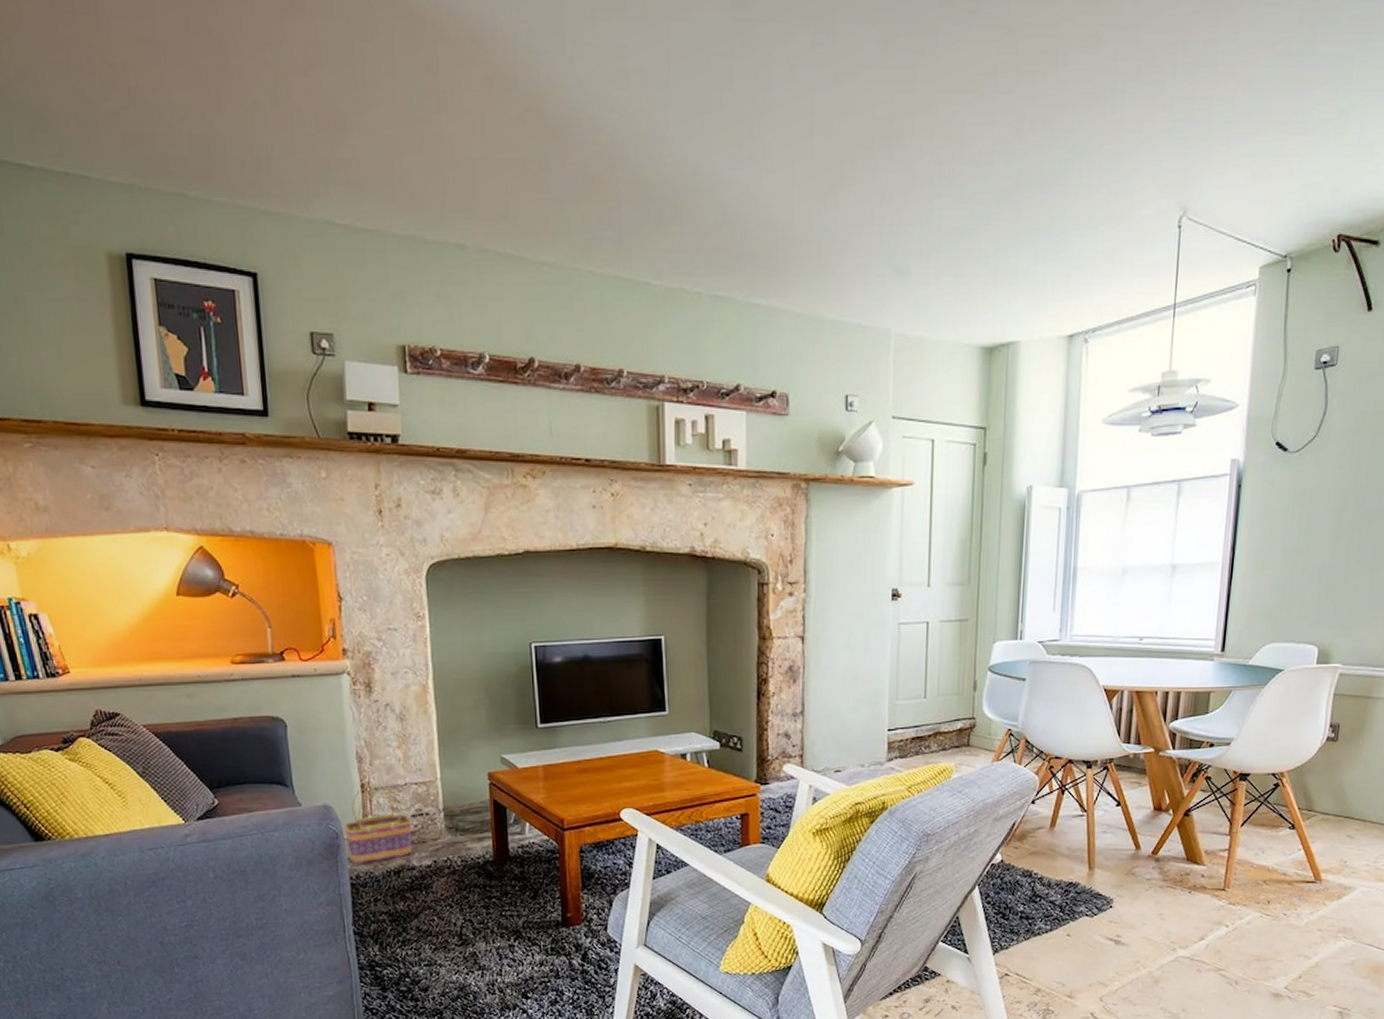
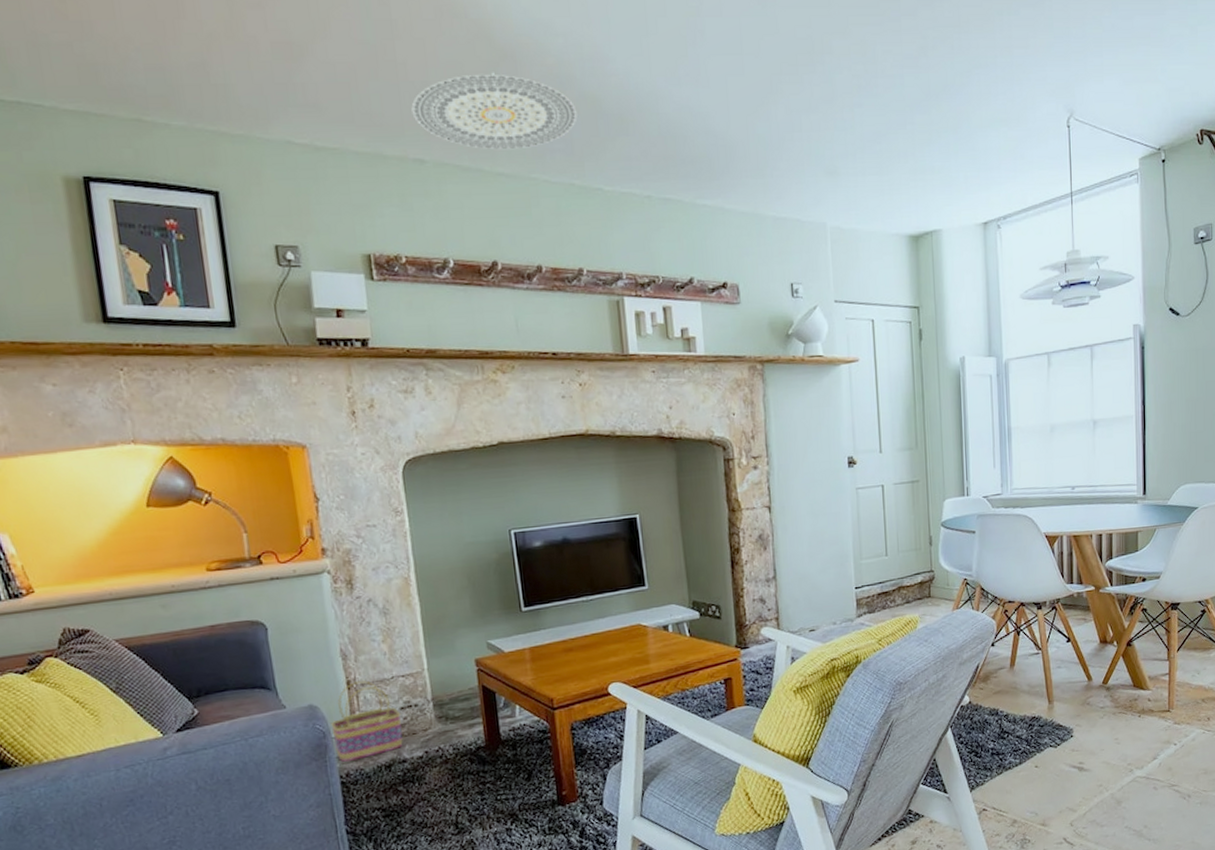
ceiling light: none [455,150,628,237] -> present [411,72,578,150]

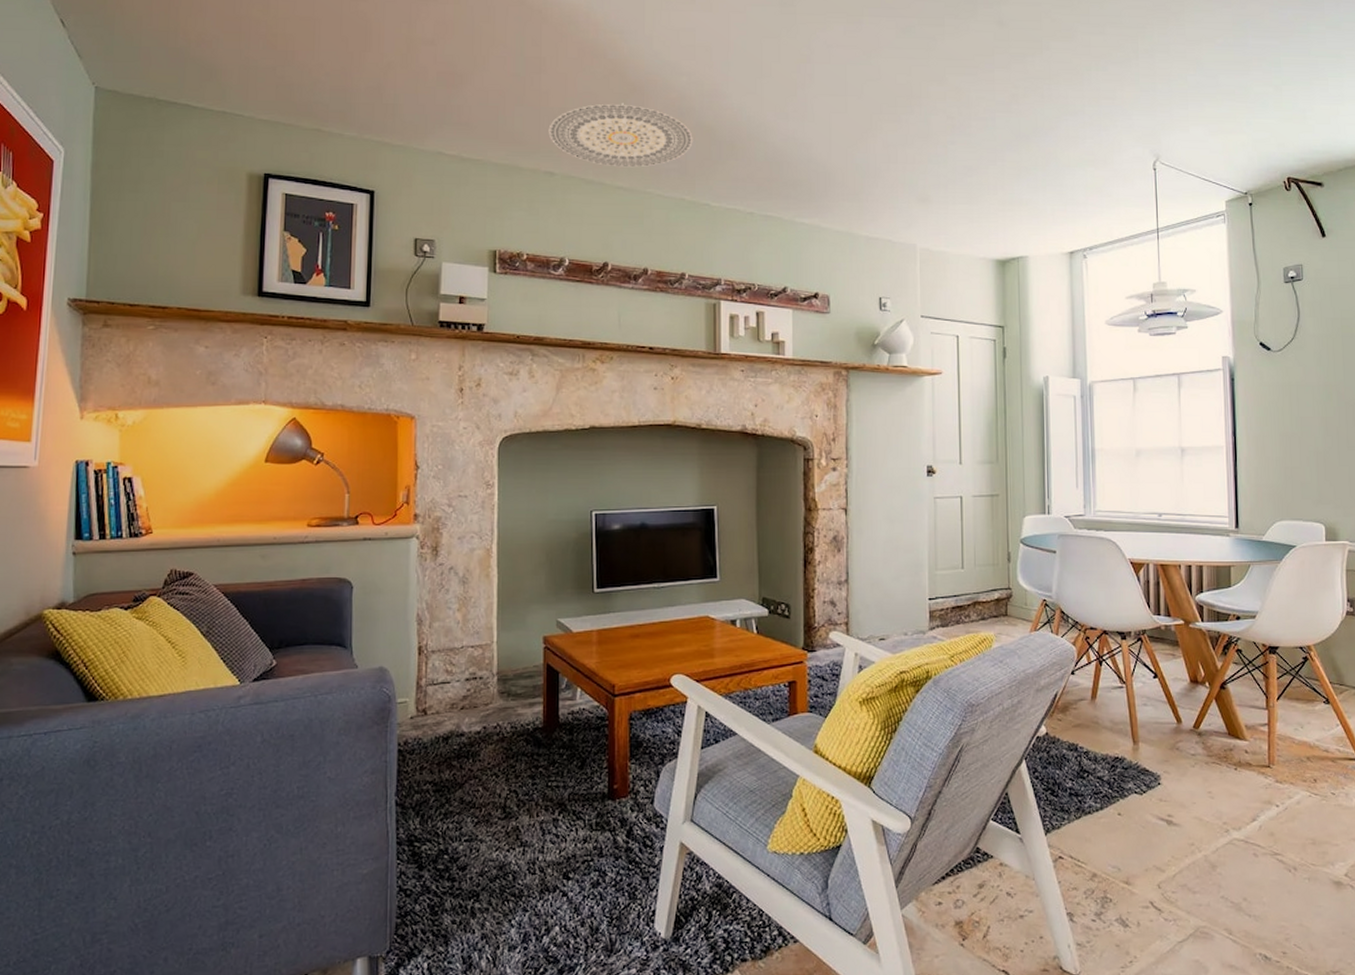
basket: present [331,681,403,763] -> none [397,648,465,730]

